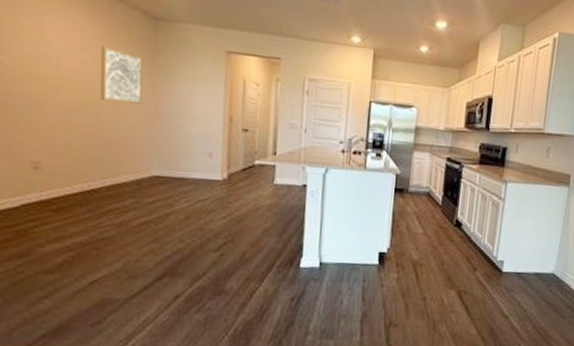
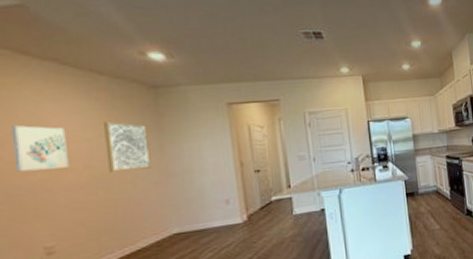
wall art: none [13,31,64,86] -> present [11,125,69,172]

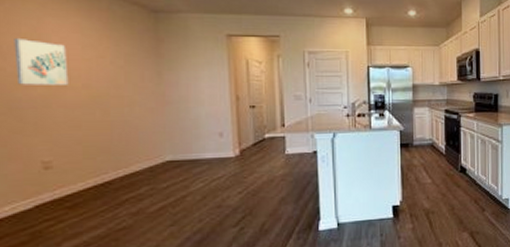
wall art: present [102,120,151,173] -> none [102,42,148,94]

